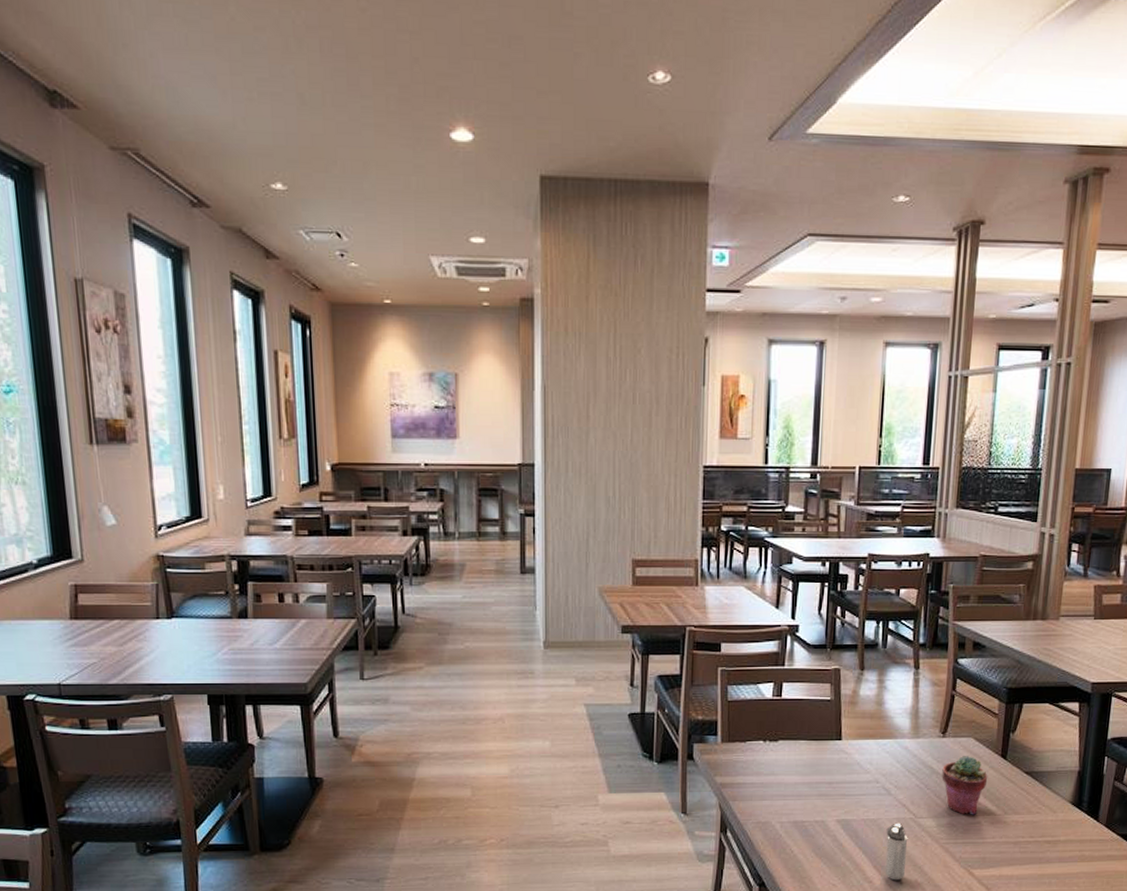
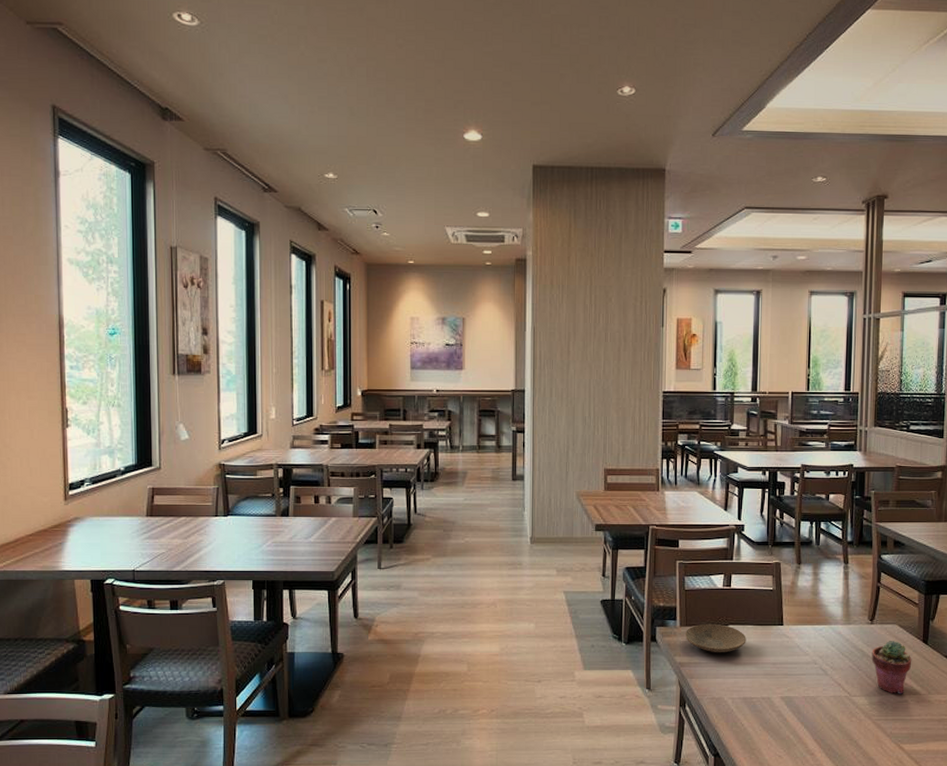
plate: none [728,739,799,772] -> present [686,623,746,653]
shaker: present [885,822,908,881] -> none [824,700,844,753]

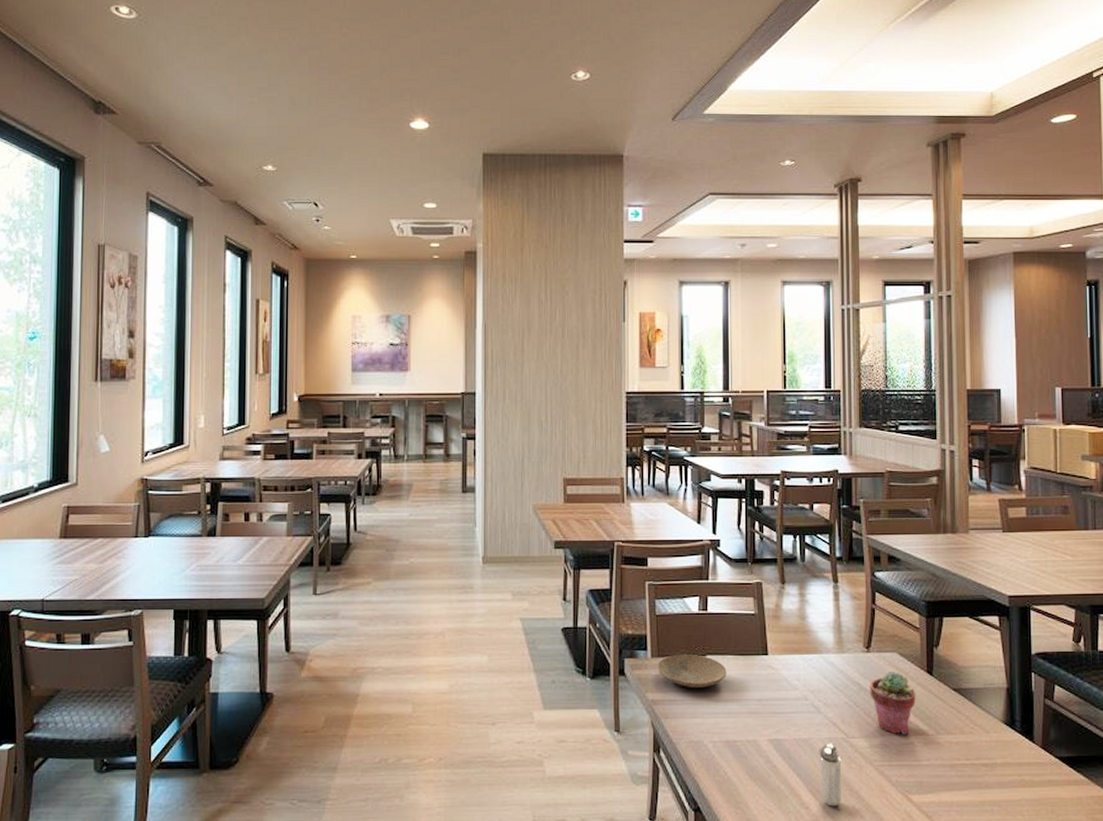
shaker: none [824,700,844,753] -> present [819,743,842,807]

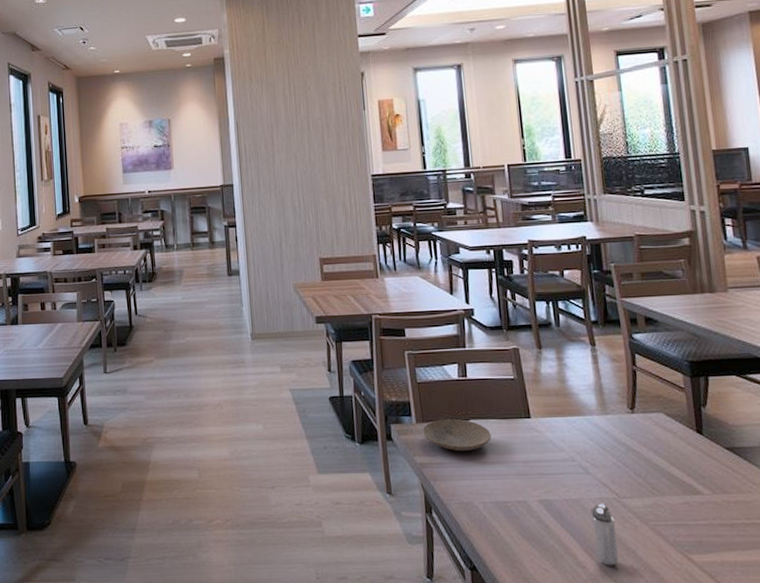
potted succulent: present [870,672,916,735] -> none [637,432,688,495]

